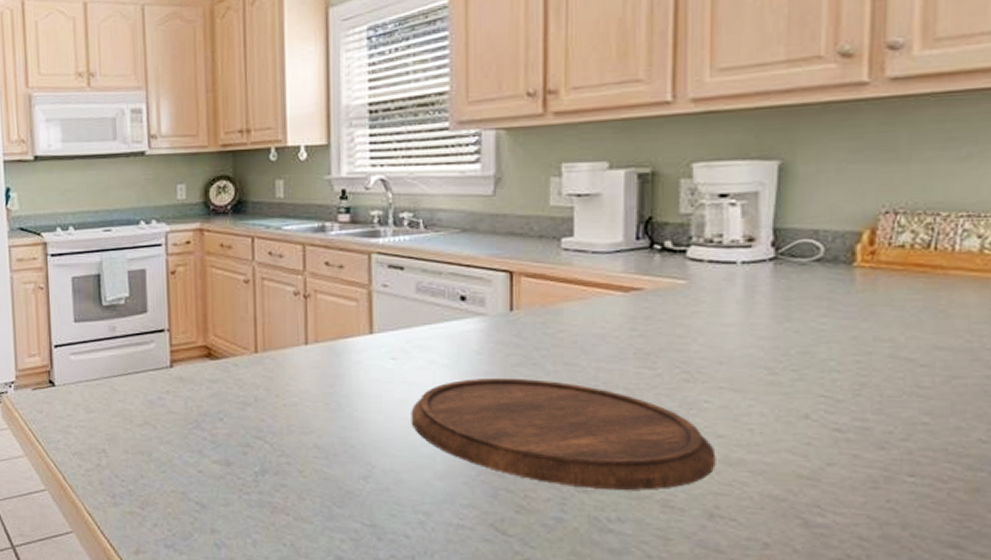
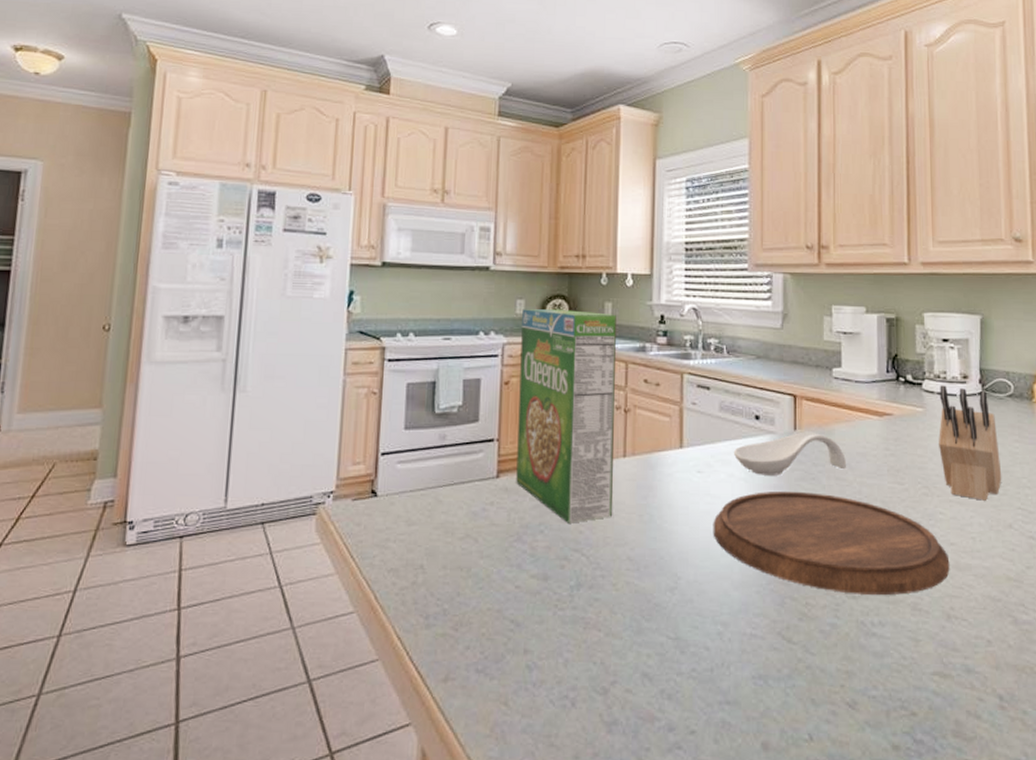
cereal box: none [184,191,297,412] -> present [516,309,617,523]
spoon rest: none [433,312,579,361] -> present [733,431,847,475]
knife block: none [707,251,799,387] -> present [939,385,1002,501]

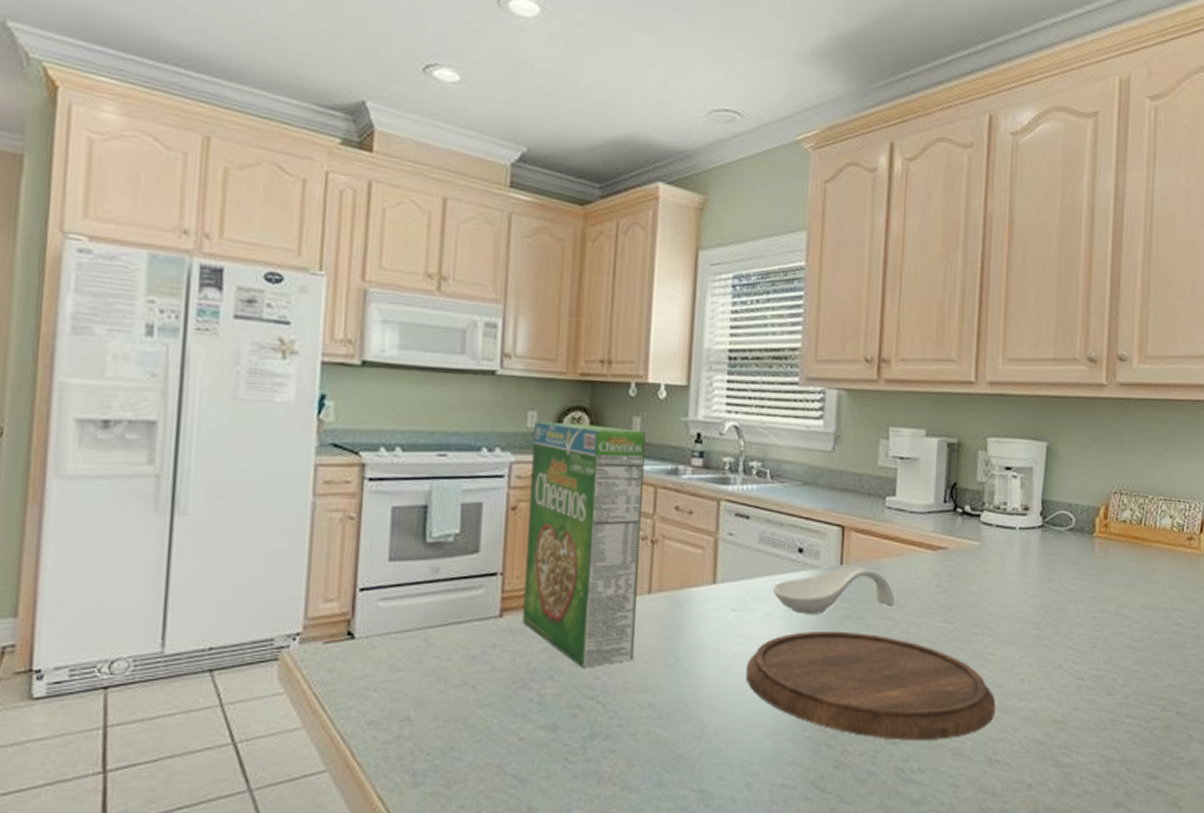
knife block: present [939,385,1002,501] -> none [993,517,1056,640]

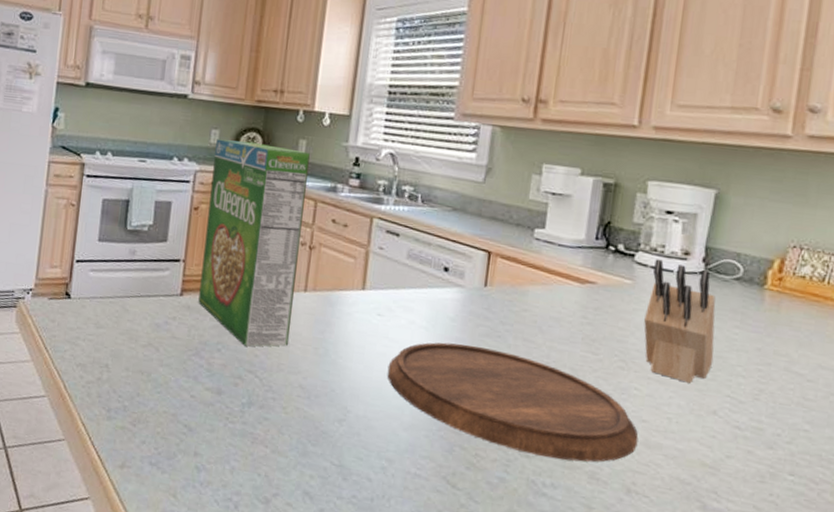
spoon rest: present [772,566,895,614] -> none [416,288,538,332]
knife block: none [993,517,1056,640] -> present [644,259,716,383]

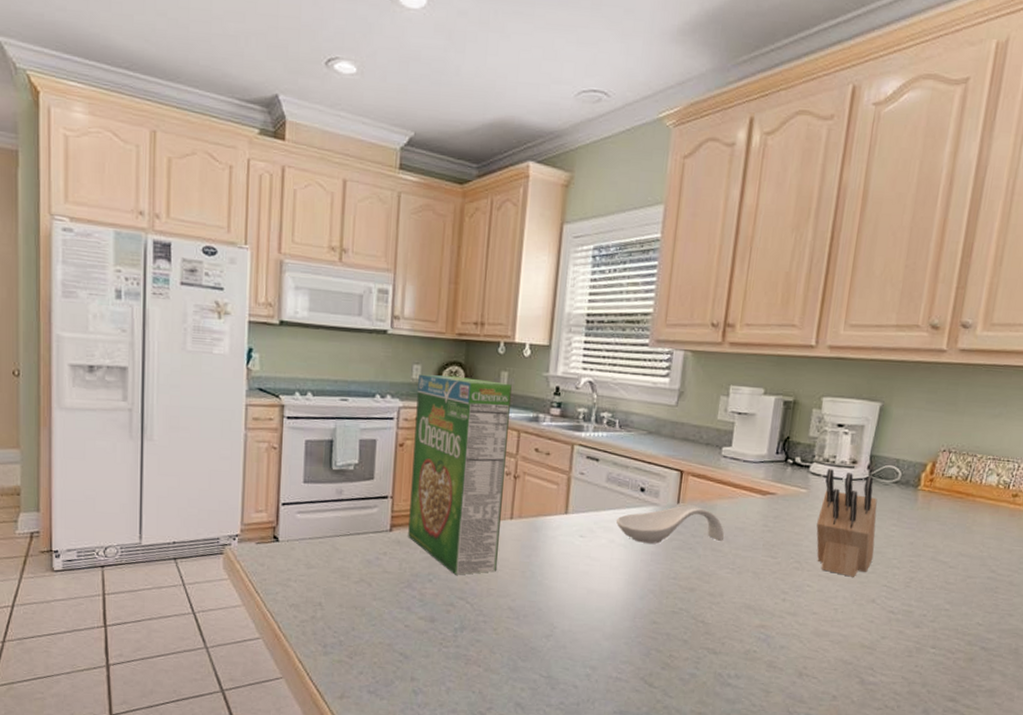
cutting board: present [387,342,639,462] -> none [590,557,810,654]
spoon rest: none [416,288,538,332] -> present [616,505,725,544]

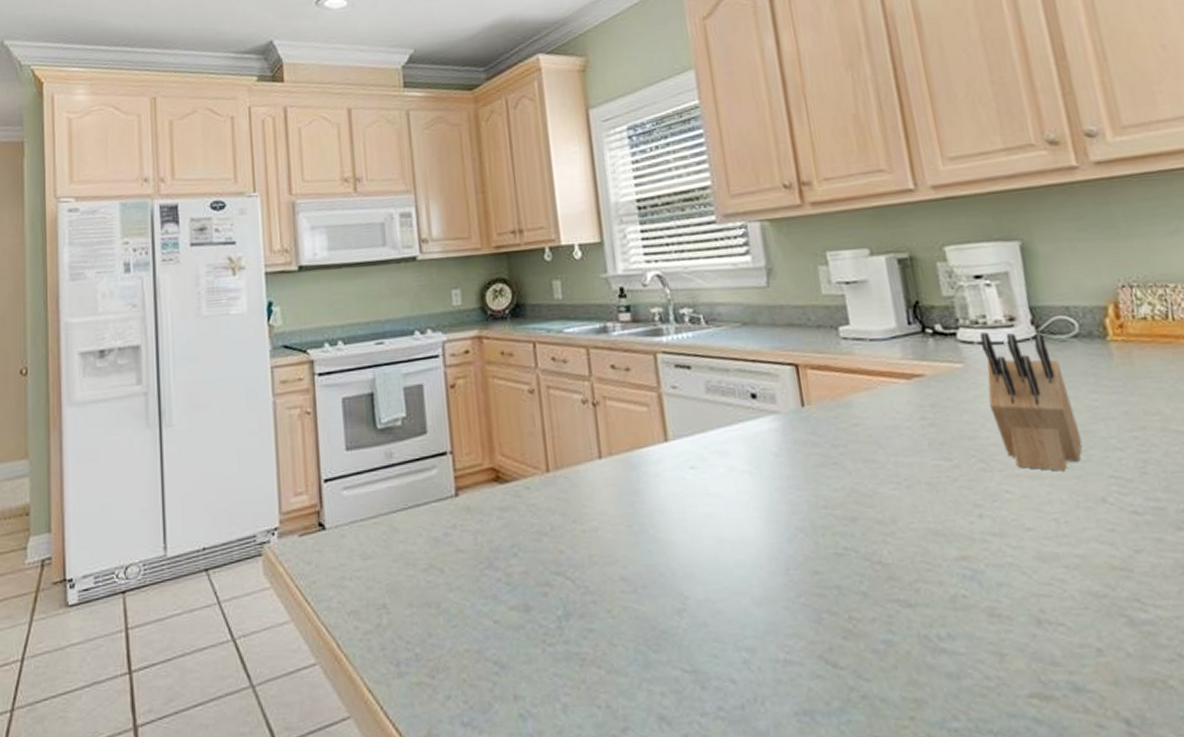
cereal box: present [408,374,513,575] -> none [459,293,596,542]
spoon rest: present [616,505,725,544] -> none [730,406,876,465]

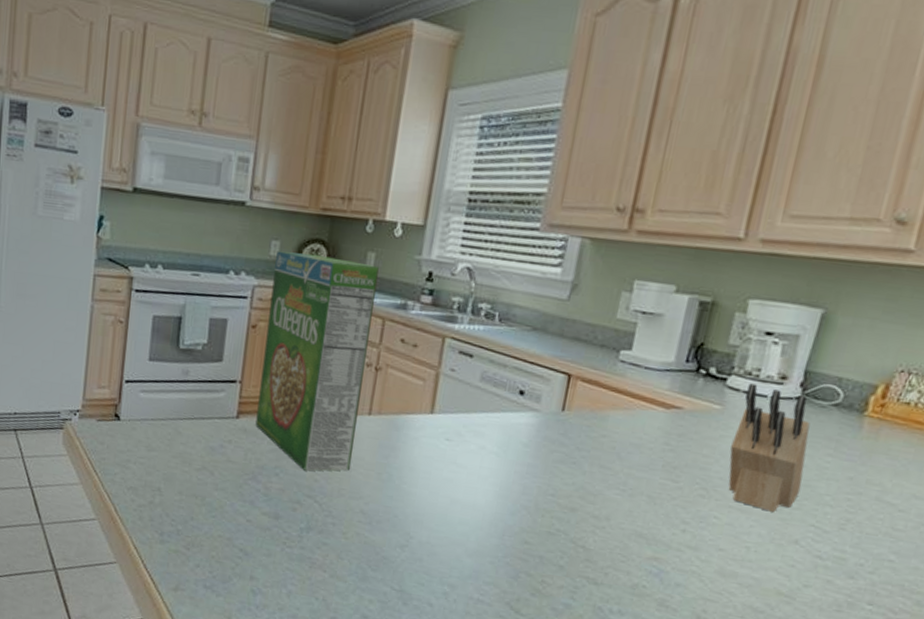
cereal box: none [459,293,596,542] -> present [255,251,379,471]

